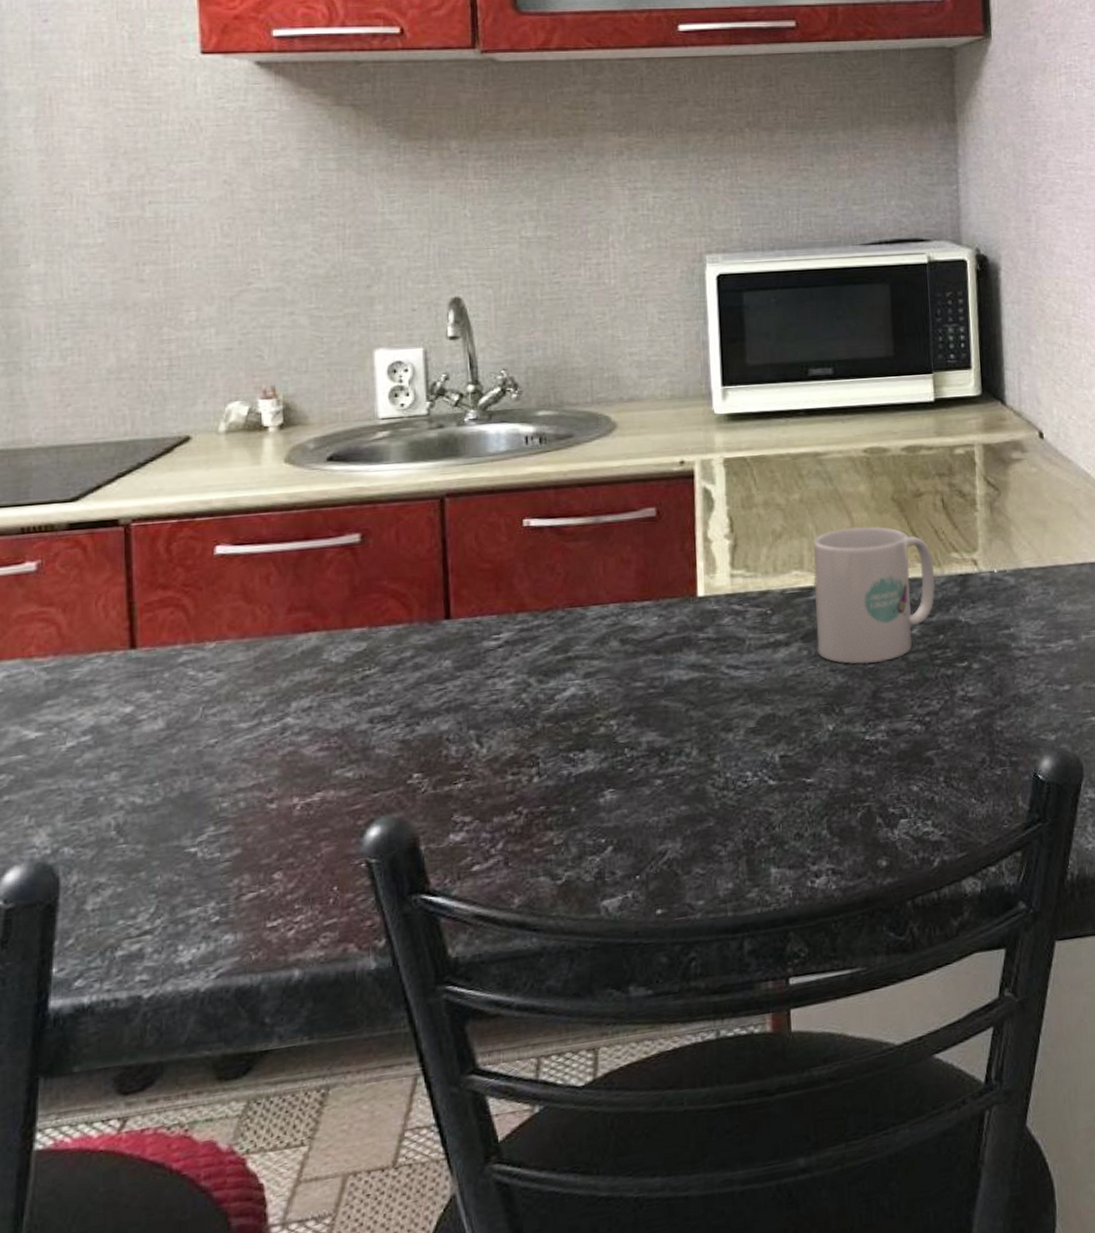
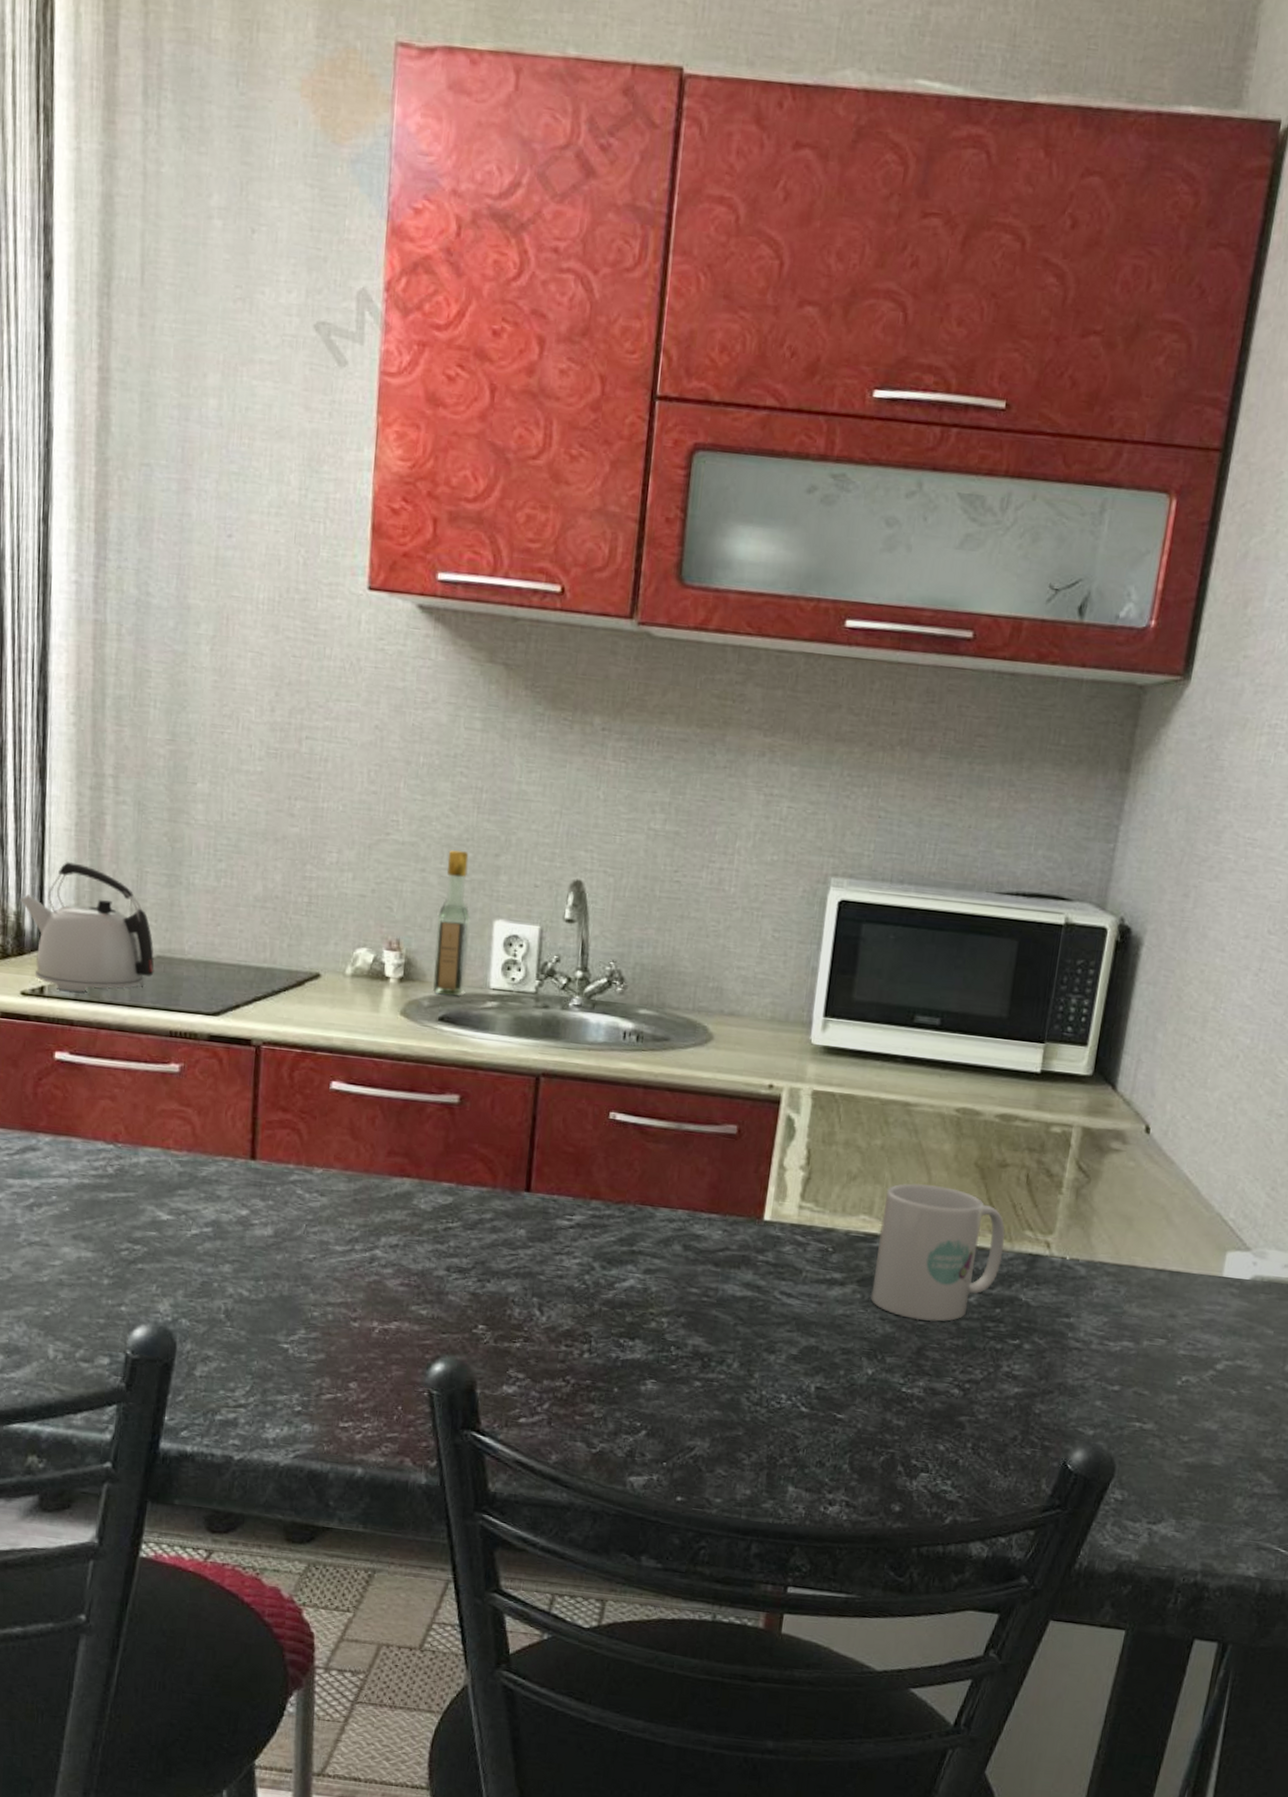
bottle: none [313,288,353,435] -> present [433,850,471,997]

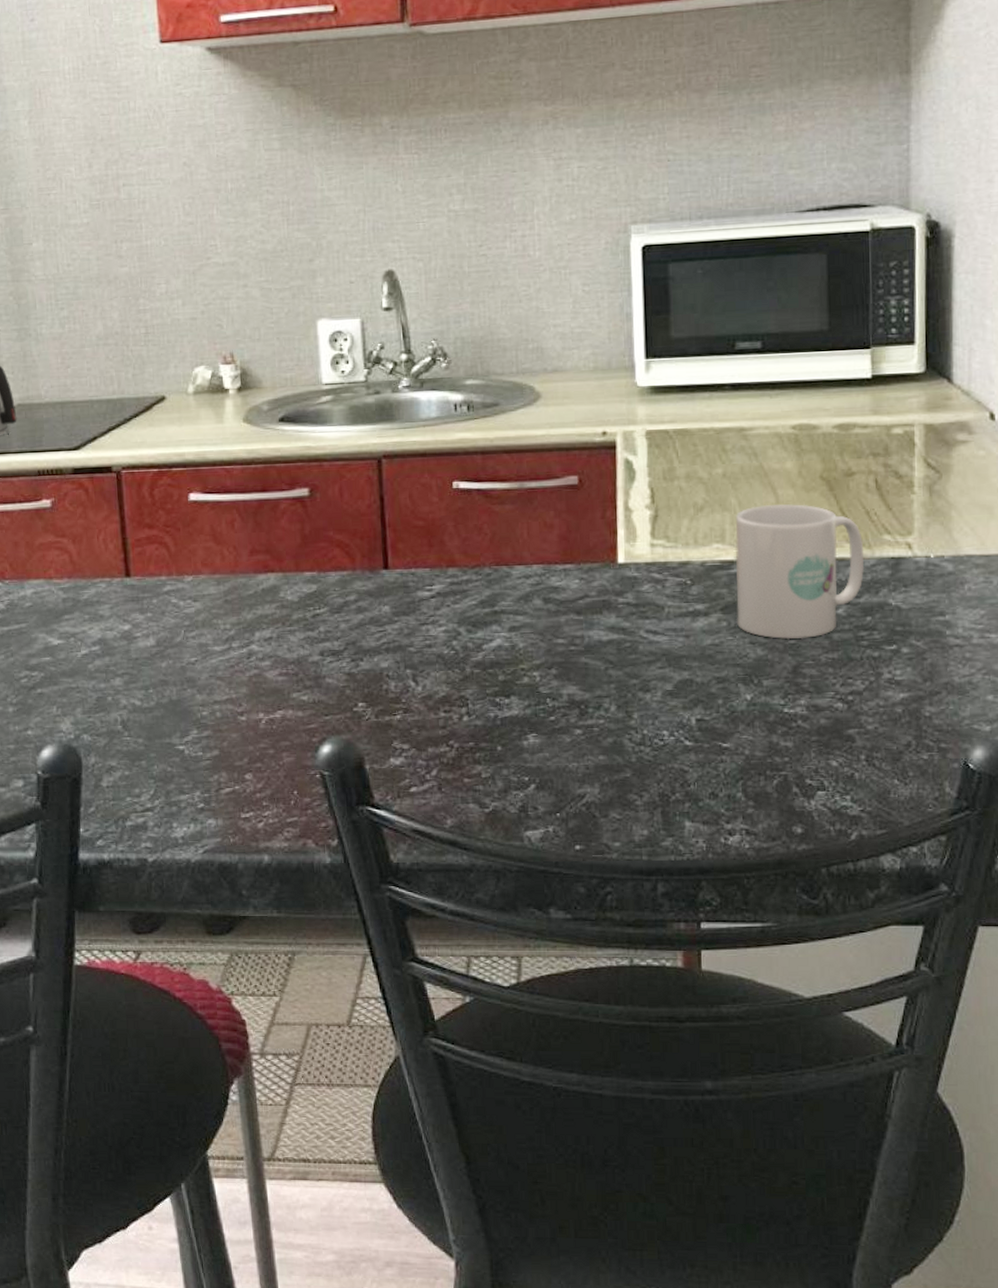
bottle: present [433,850,471,997] -> none [264,262,300,397]

